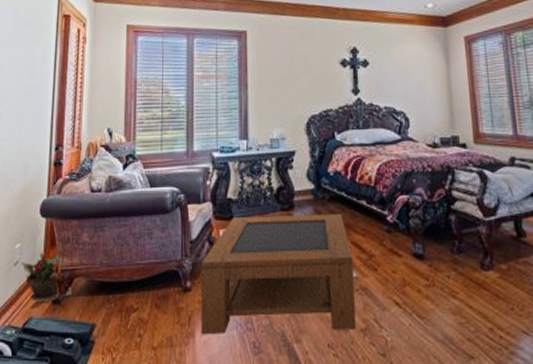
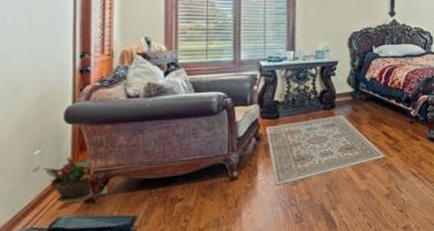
coffee table: present [201,214,356,335] -> none [247,111,382,214]

